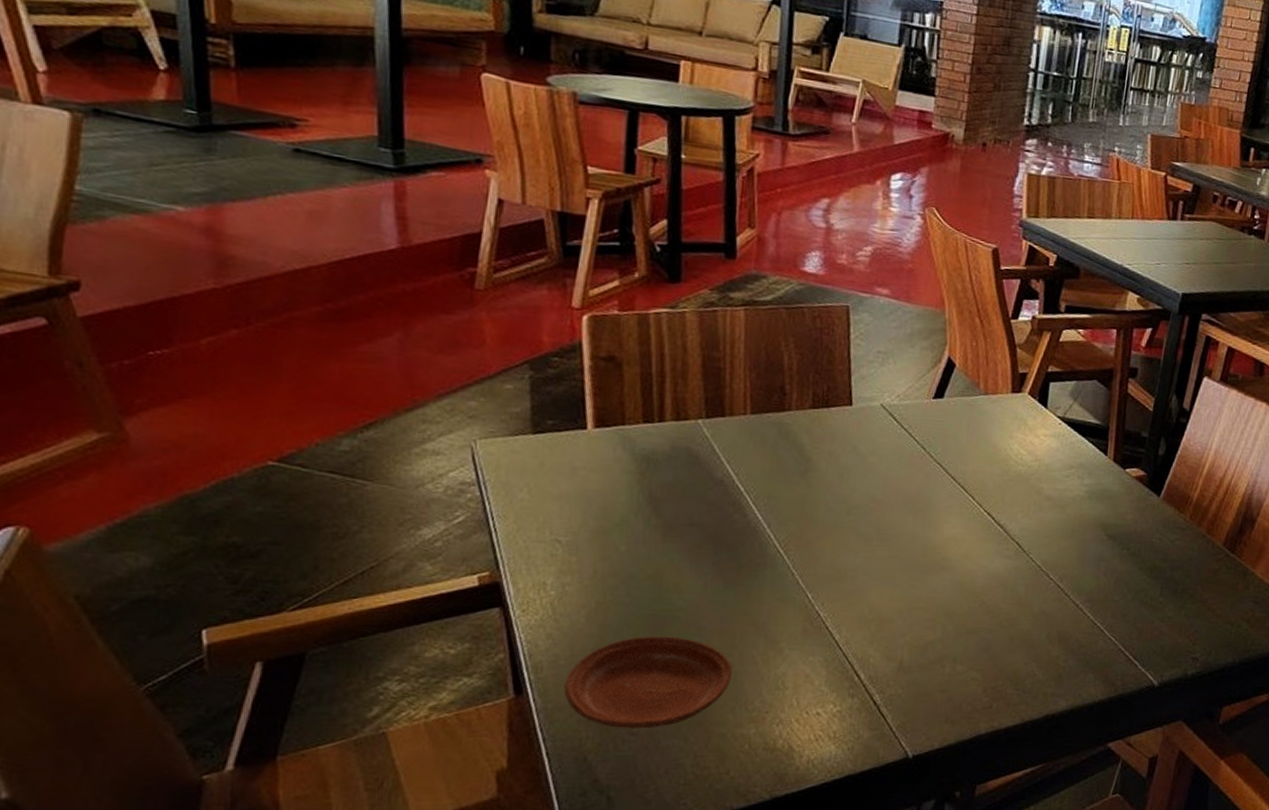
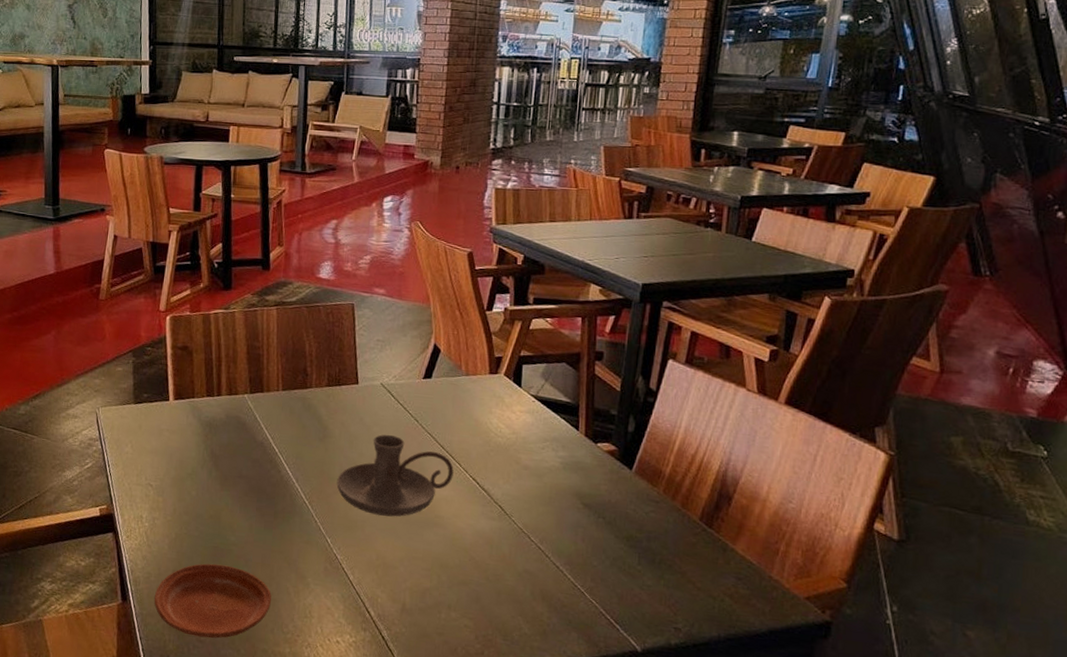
candle holder: none [821,465,966,562] -> present [336,434,454,517]

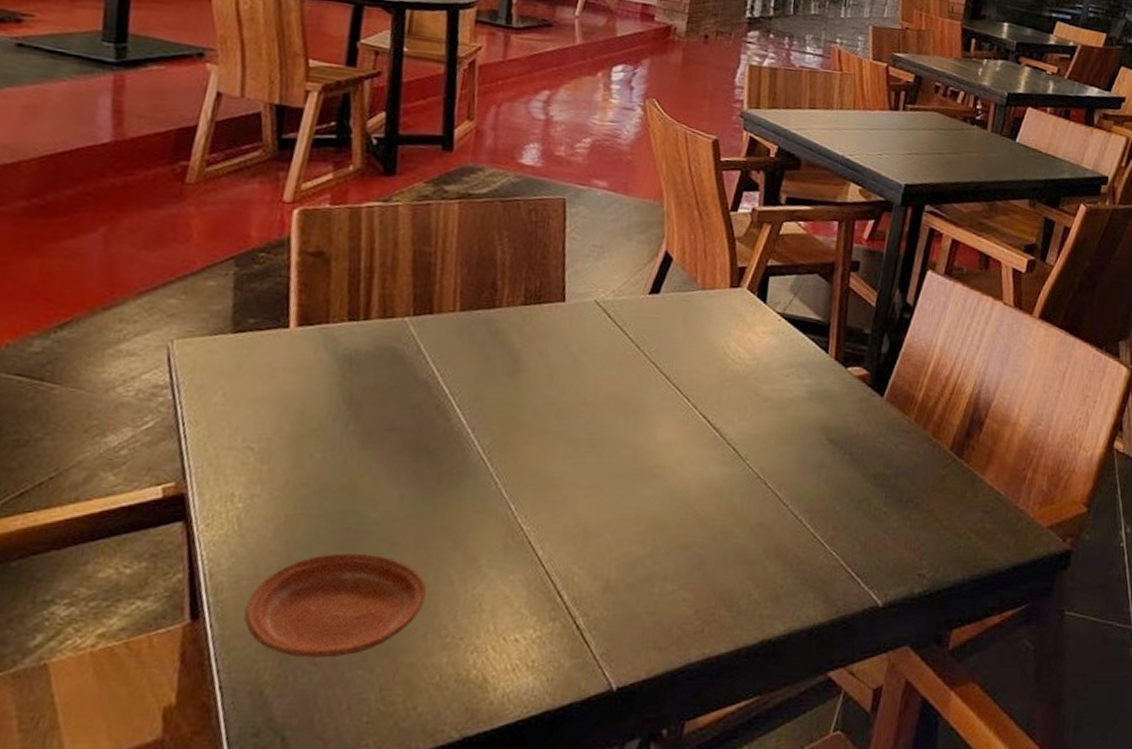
candle holder: present [336,434,454,517] -> none [528,365,681,470]

